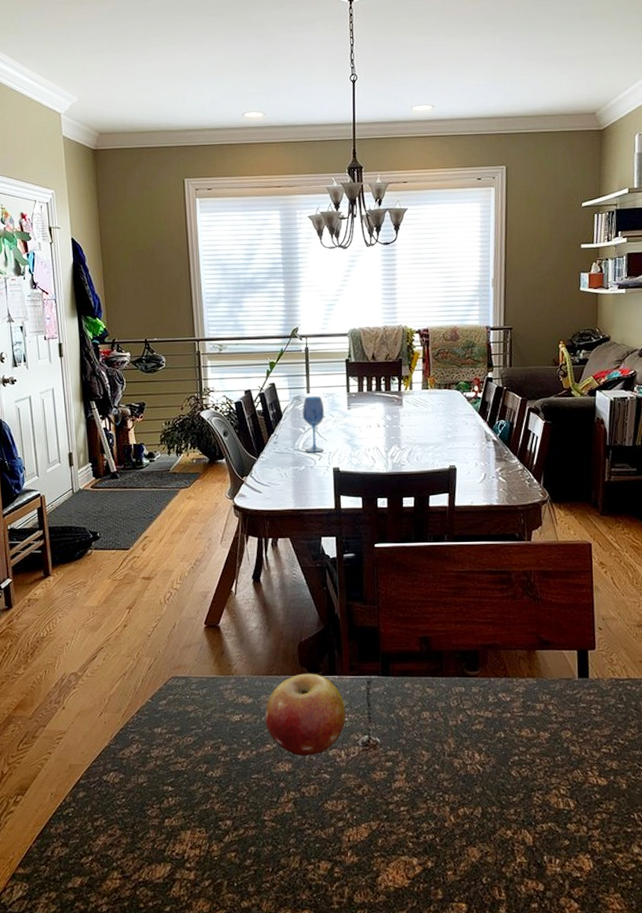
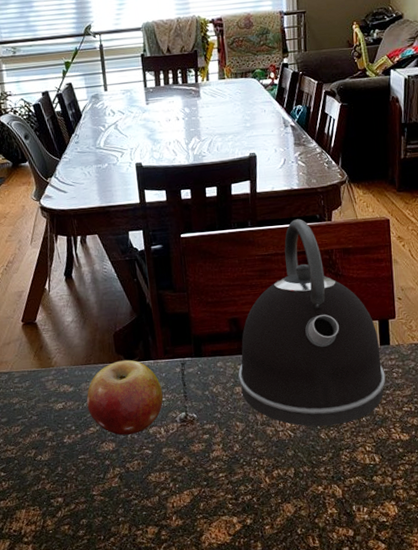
wineglass: present [302,396,325,453] -> none [101,93,125,151]
kettle: none [426,536,584,763] -> present [237,219,386,427]

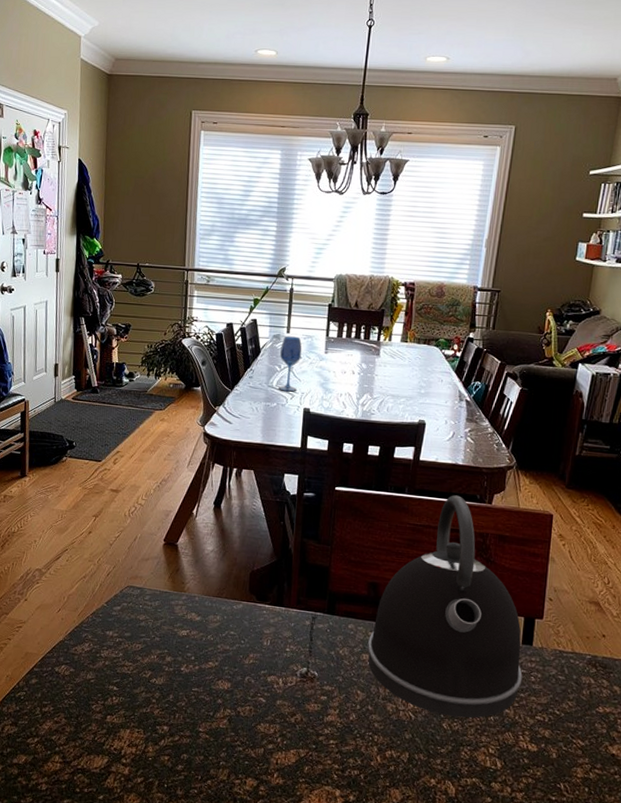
fruit: present [86,359,164,435] -> none [210,600,288,679]
wineglass: none [101,93,125,151] -> present [279,336,302,392]

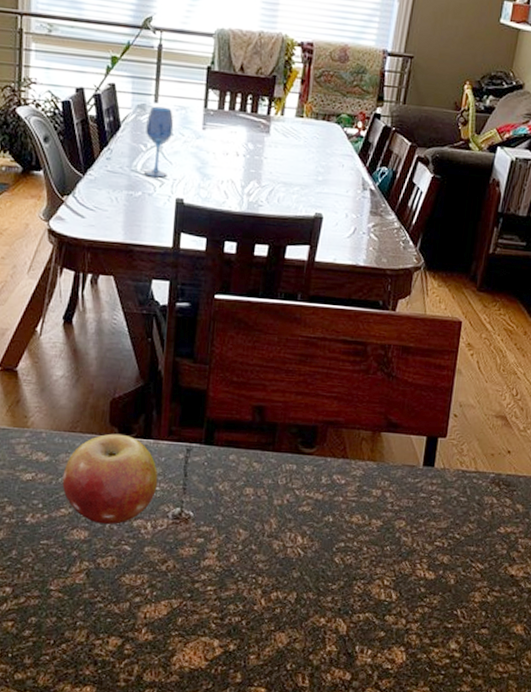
fruit: none [210,600,288,679] -> present [62,433,158,524]
kettle: present [367,495,523,718] -> none [251,301,423,550]

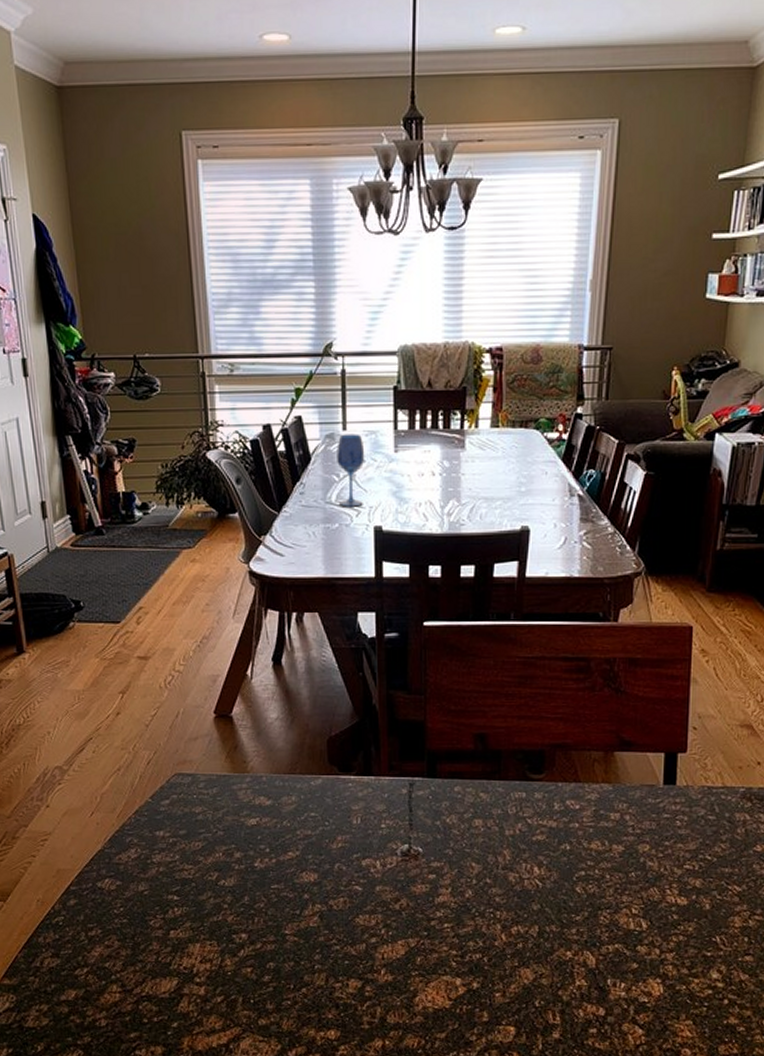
fruit: present [62,433,158,524] -> none [286,772,383,865]

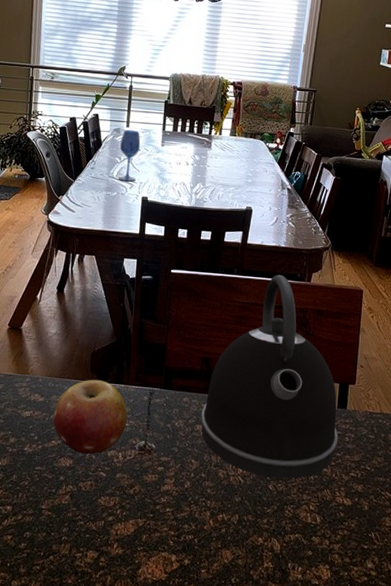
fruit: none [286,772,383,865] -> present [53,379,128,454]
kettle: none [479,615,666,878] -> present [200,274,339,479]

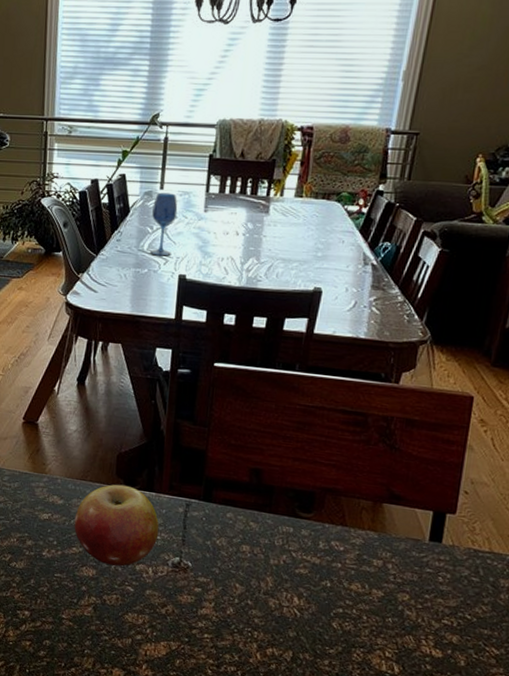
kettle: present [200,274,339,479] -> none [247,373,429,619]

